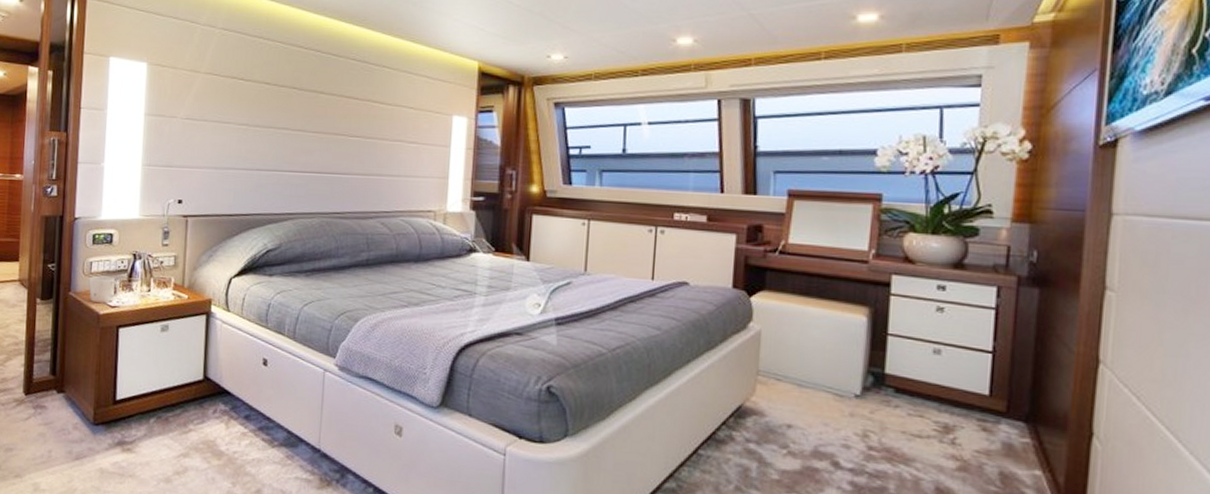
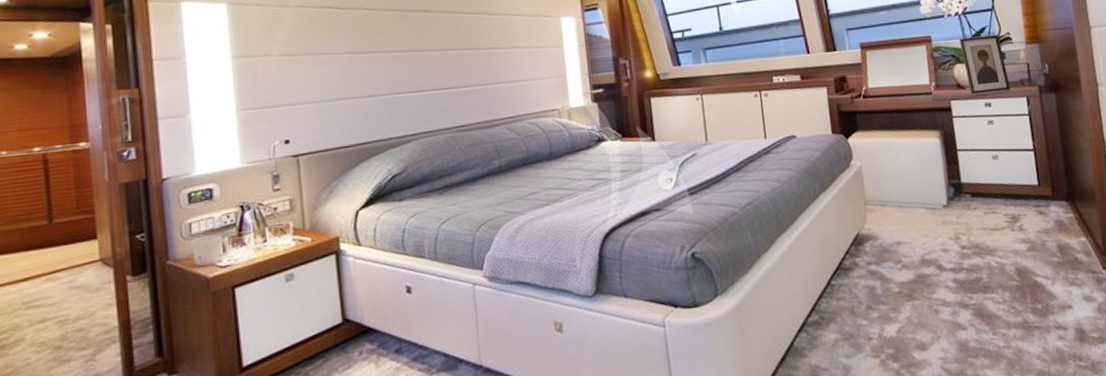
picture frame: none [919,202,978,275] -> present [959,34,1011,94]

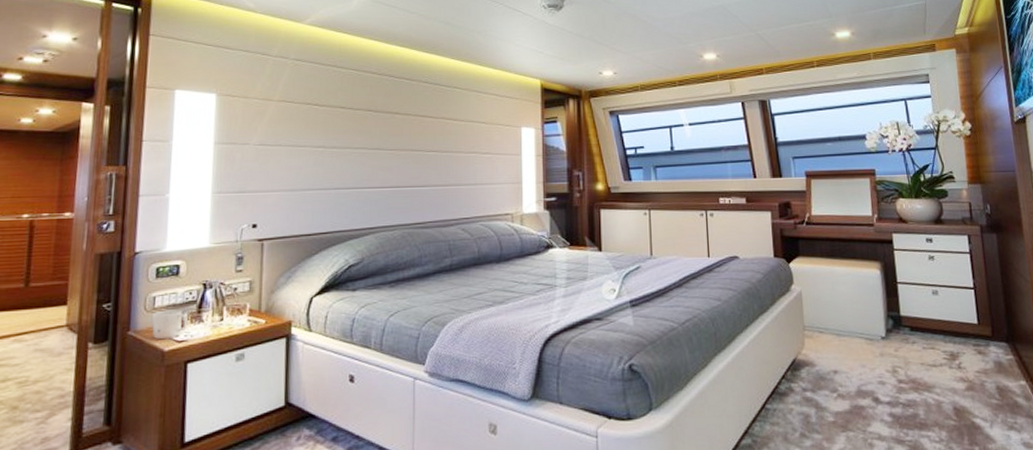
picture frame: present [959,34,1011,94] -> none [903,173,952,229]

